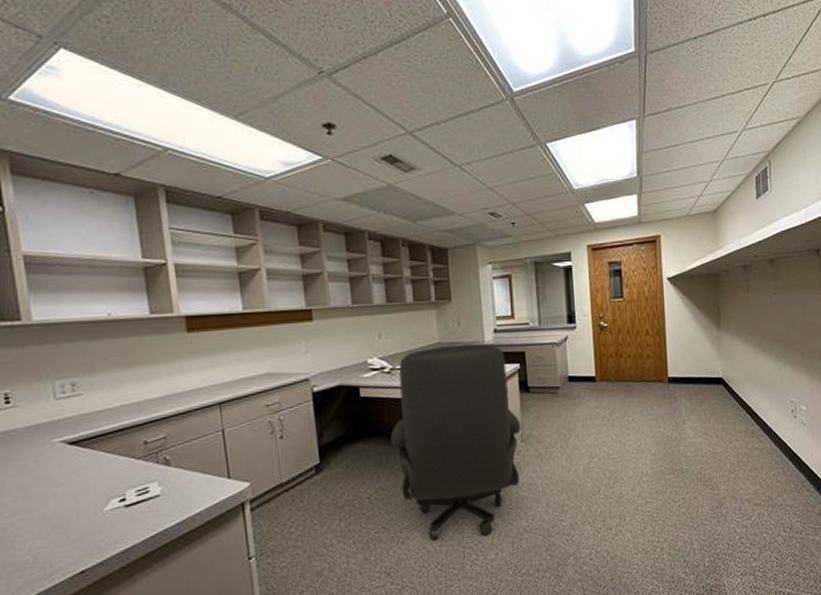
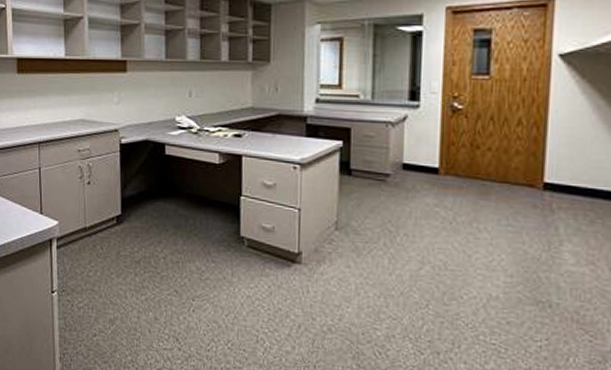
office chair: present [390,344,521,541] -> none [191,112,337,325]

